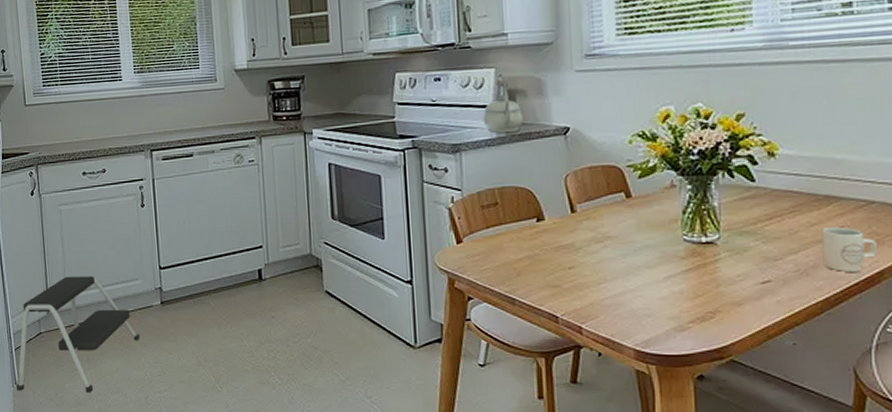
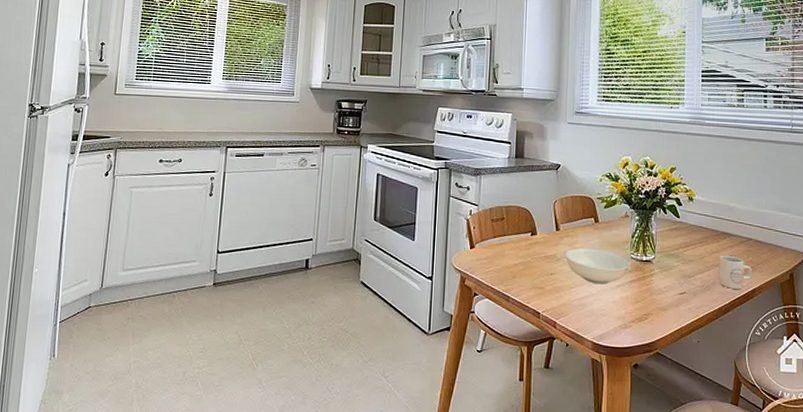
step stool: present [16,276,140,393] -> none [54,254,188,367]
kettle: present [483,80,523,134] -> none [500,123,529,164]
bowl: none [586,232,682,277] -> present [564,248,630,285]

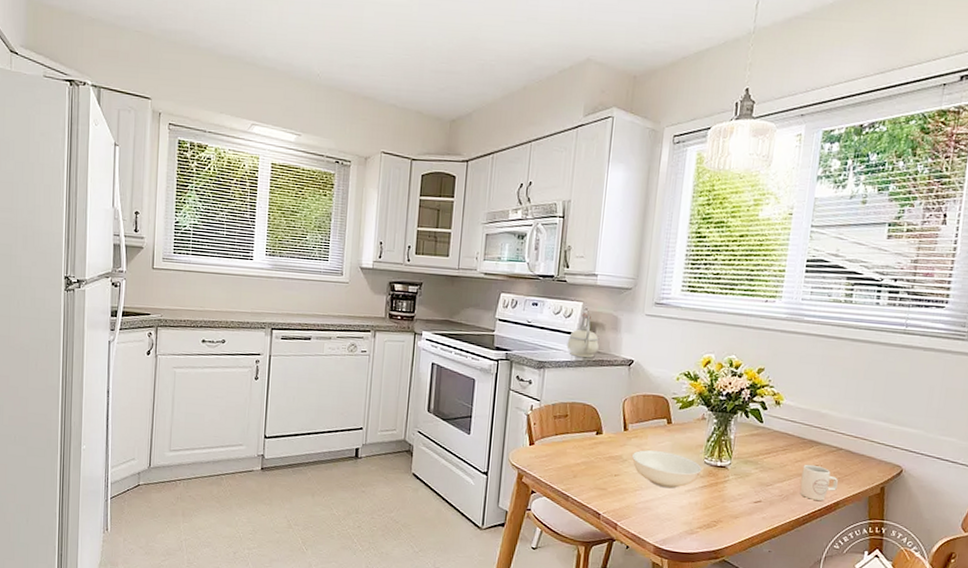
kettle: none [500,123,529,164] -> present [566,313,600,358]

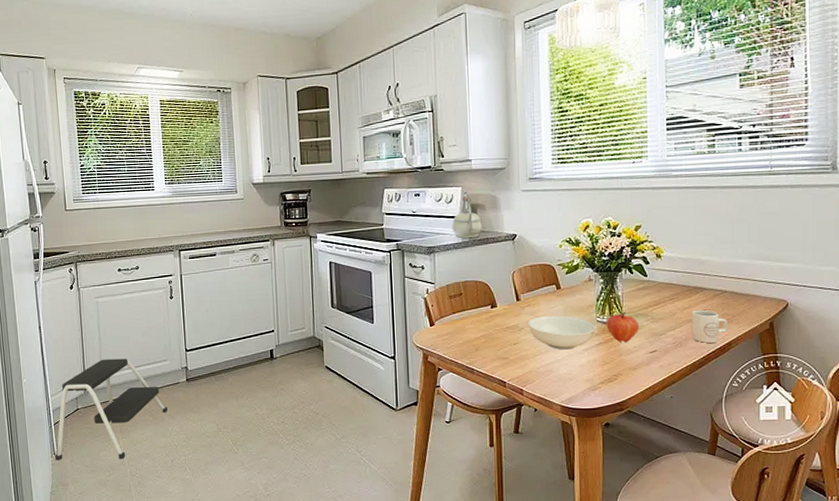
step stool: none [107,434,237,545] -> present [55,358,168,460]
fruit: none [713,456,748,489] -> present [606,311,639,343]

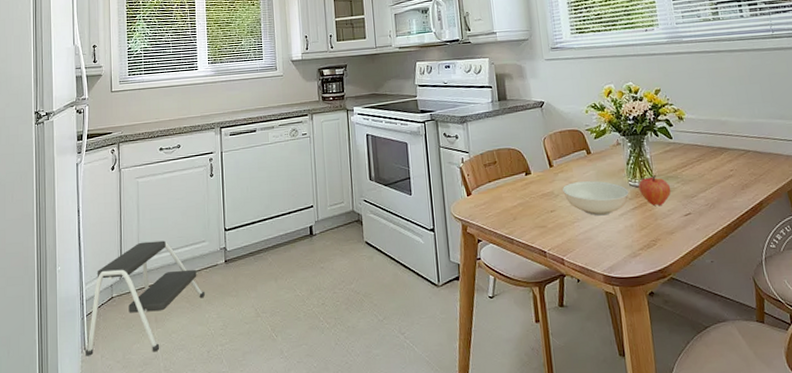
kettle: present [452,197,482,239] -> none [482,67,511,107]
mug: present [691,309,727,343] -> none [719,170,756,204]

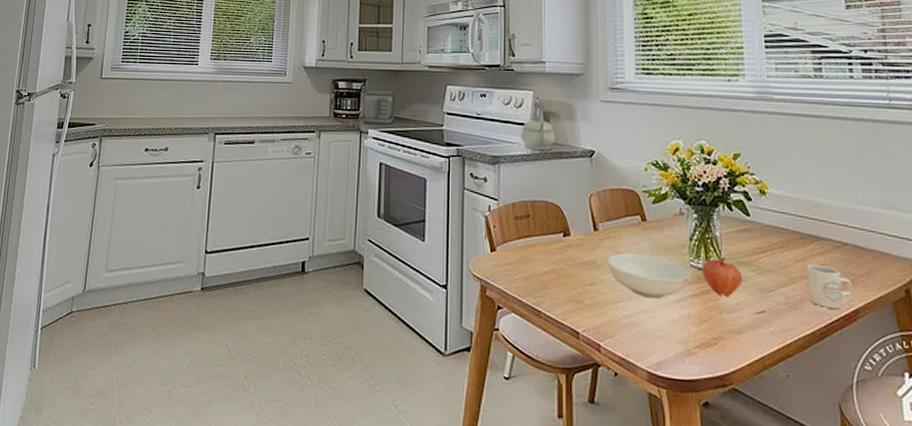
step stool: present [85,240,205,356] -> none [34,253,175,383]
toaster: none [346,73,375,103] -> present [362,91,395,126]
kettle: none [482,67,511,107] -> present [521,102,555,151]
mug: none [719,170,756,204] -> present [806,263,852,309]

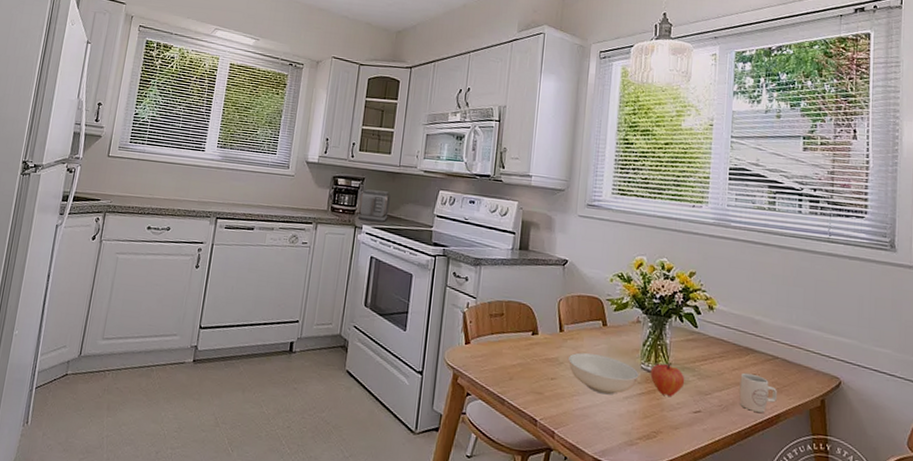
kettle: present [521,102,555,151] -> none [502,212,534,257]

